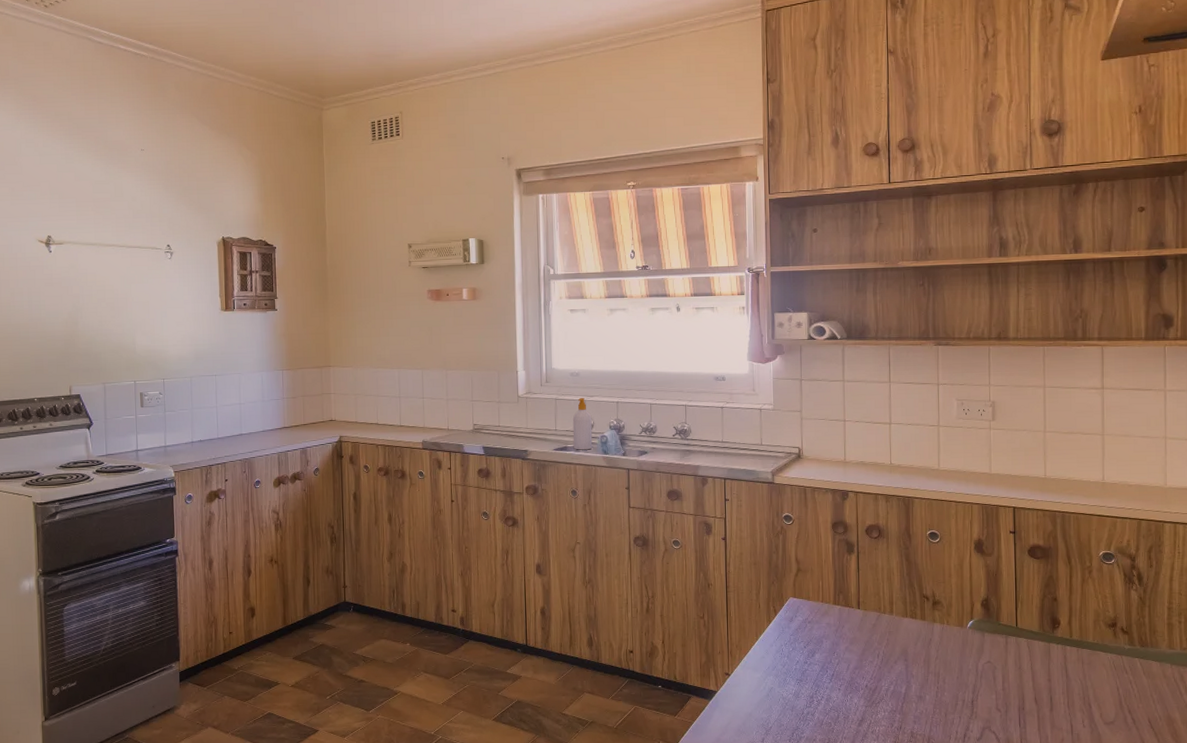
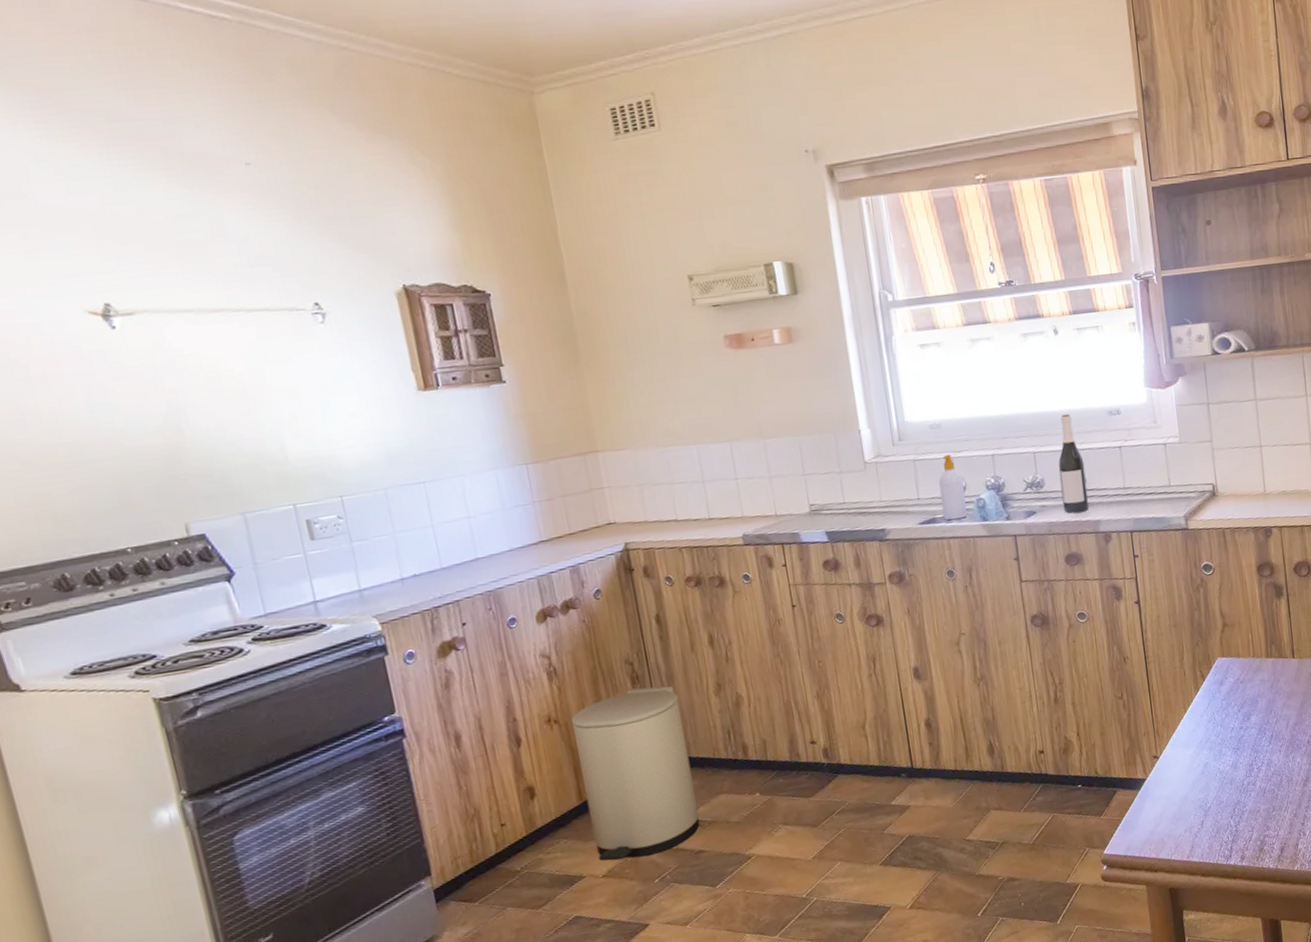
pedal bin: none [286,546,365,677] -> present [571,685,700,861]
wine bottle: none [669,375,692,457] -> present [1058,413,1090,514]

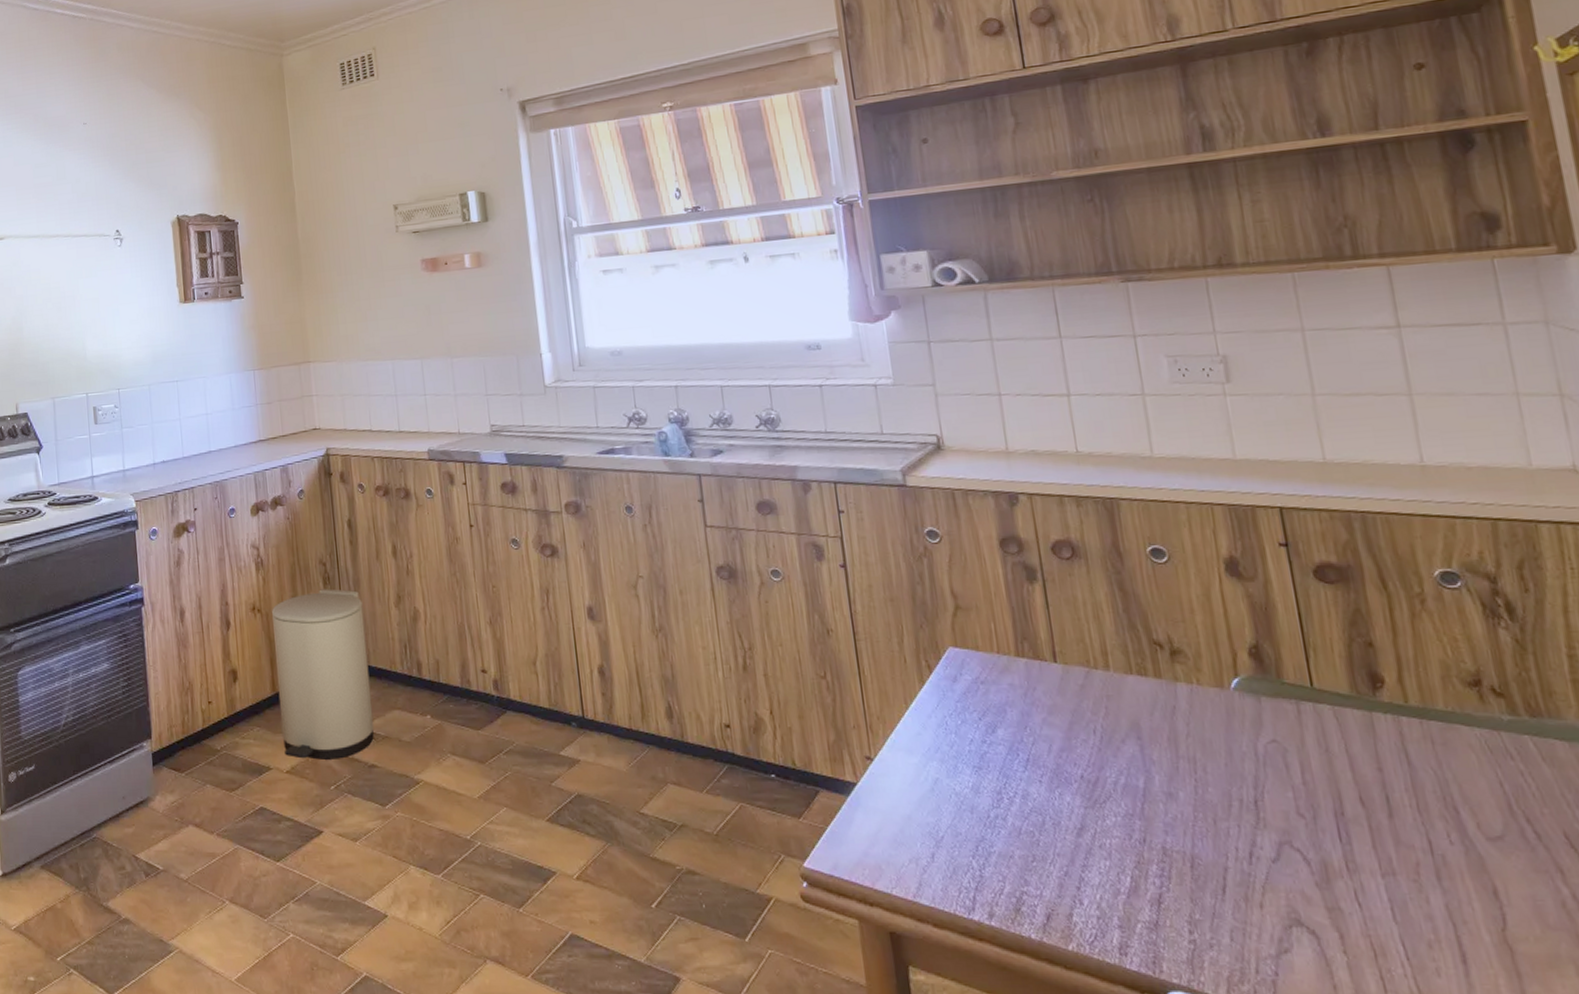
soap bottle: present [938,454,968,521] -> none [618,382,649,453]
wine bottle: present [1058,413,1090,514] -> none [748,346,785,456]

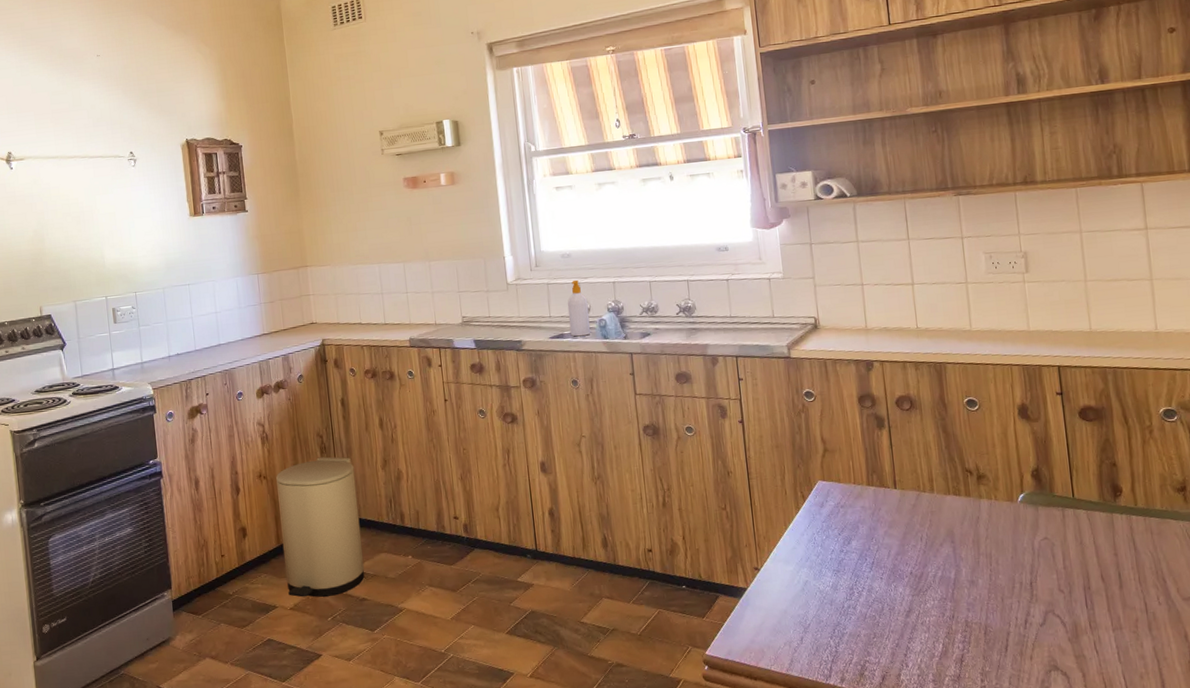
soap bottle: none [618,382,649,453] -> present [567,279,591,337]

